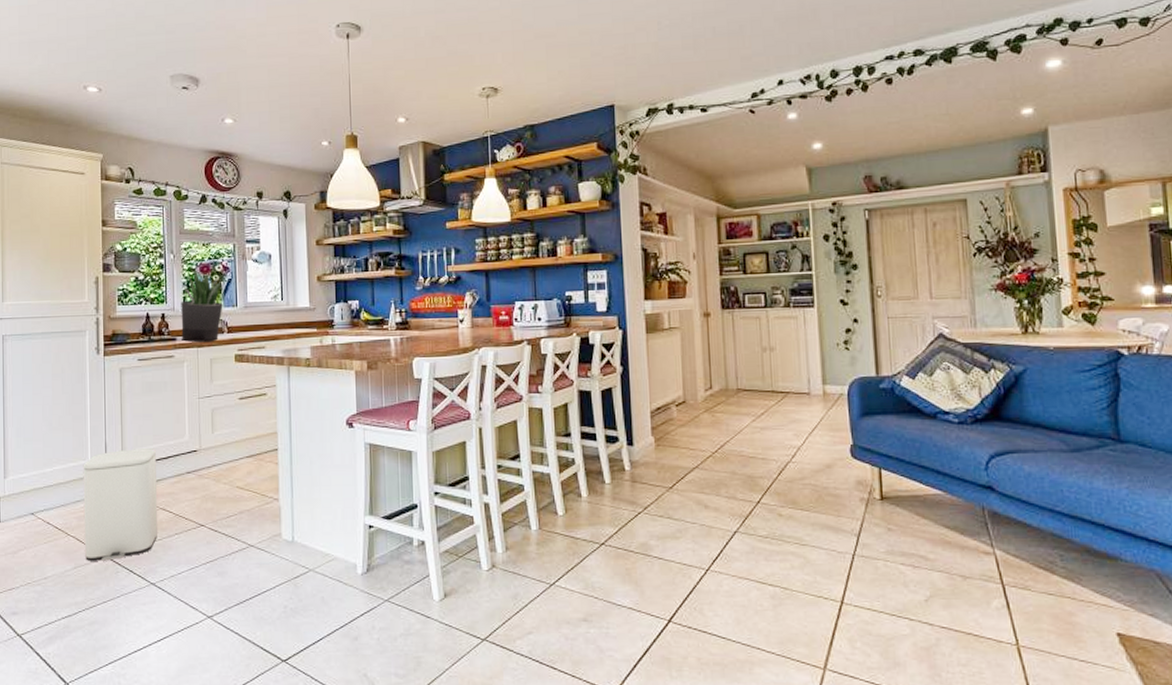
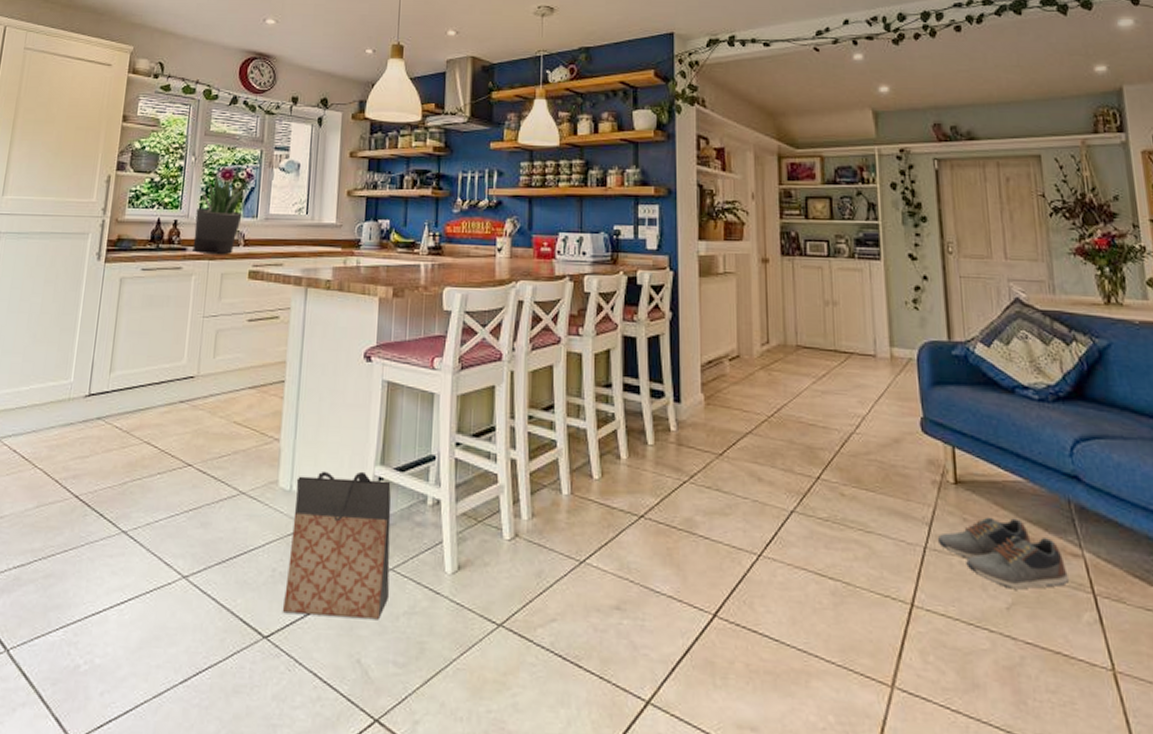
pedal bin: present [83,448,159,561] -> none [50,370,148,501]
bag: none [296,521,387,642] -> present [282,471,391,620]
shoe: none [864,525,982,584] -> present [937,517,1070,590]

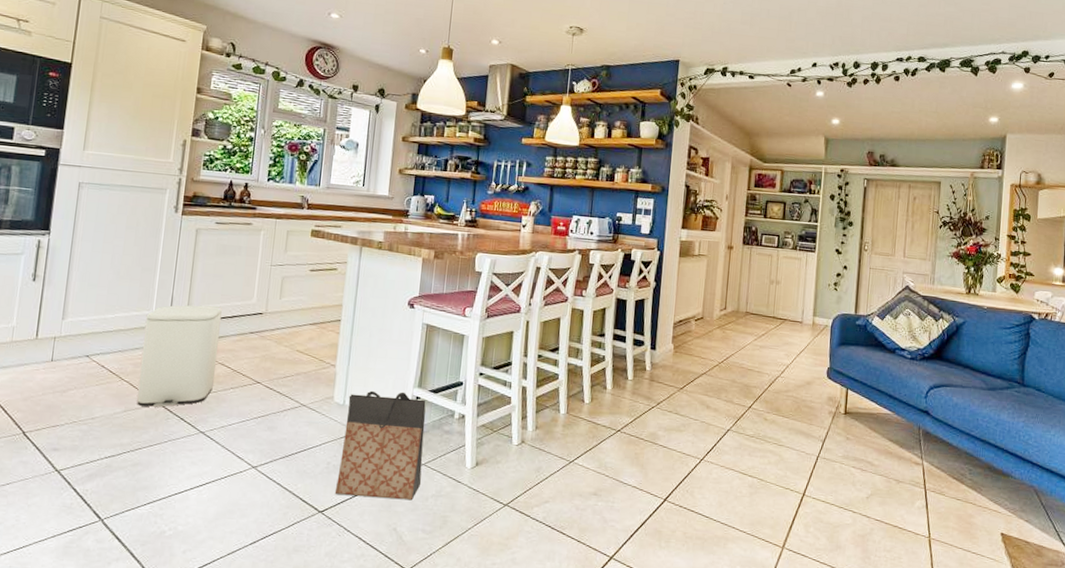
pedal bin: none [50,370,148,501] -> present [136,305,222,408]
planter: present [192,173,245,255] -> none [262,145,309,216]
shoe: present [937,517,1070,590] -> none [827,437,911,486]

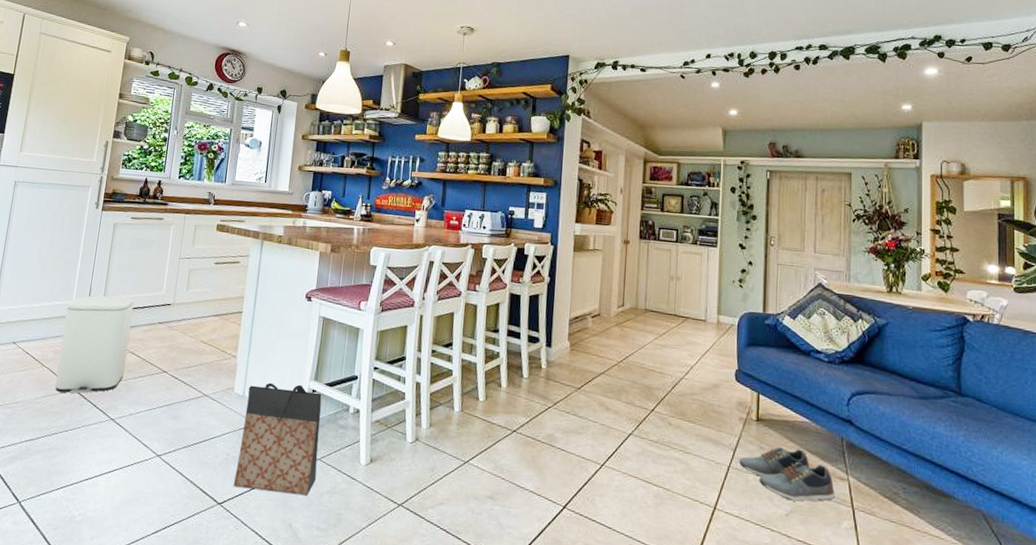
shoe: none [827,437,911,486] -> present [738,446,836,502]

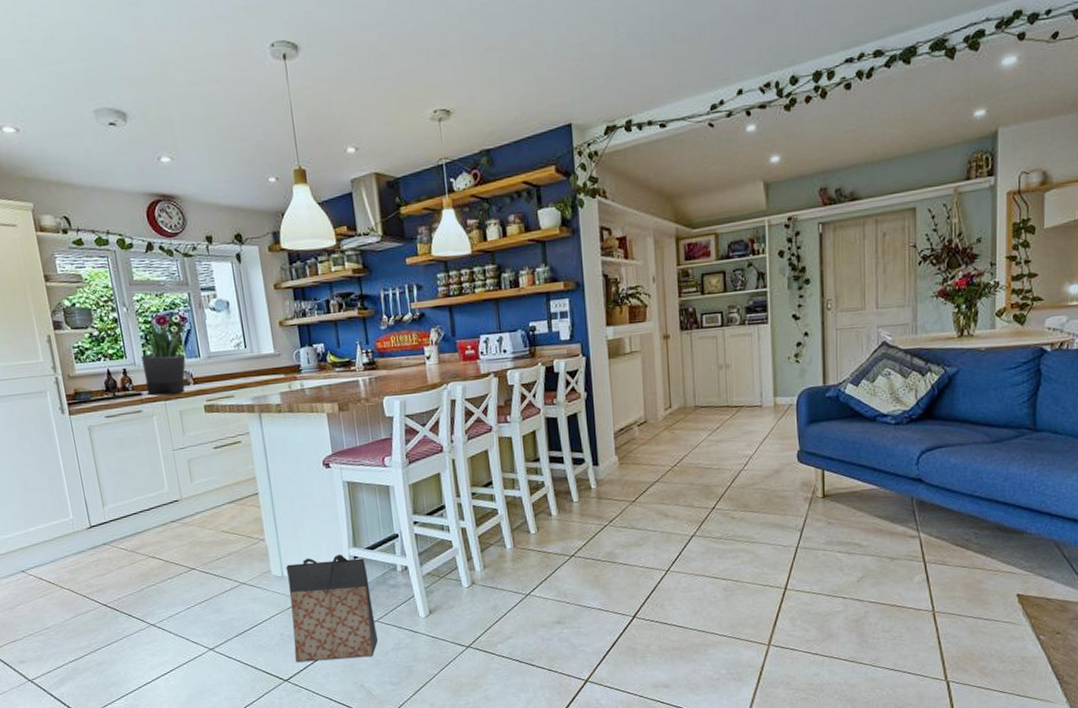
pedal bin: present [55,295,134,394] -> none [66,501,152,610]
planter: none [173,145,216,211] -> present [139,320,186,397]
shoe: present [738,446,836,502] -> none [806,516,907,567]

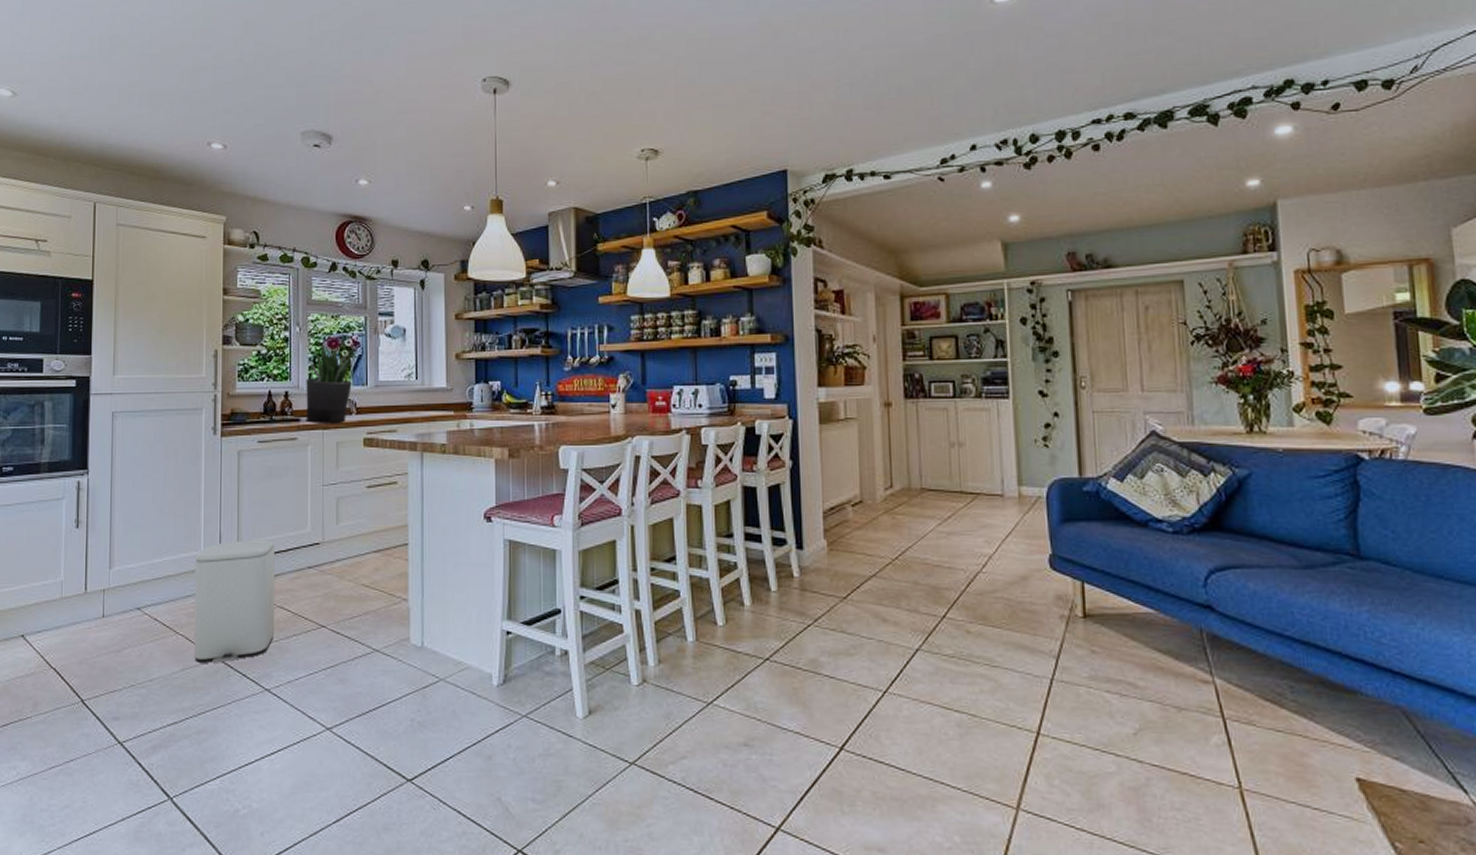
pedal bin: none [66,501,152,610] -> present [193,540,275,663]
bag: present [285,554,379,663] -> none [423,626,525,762]

